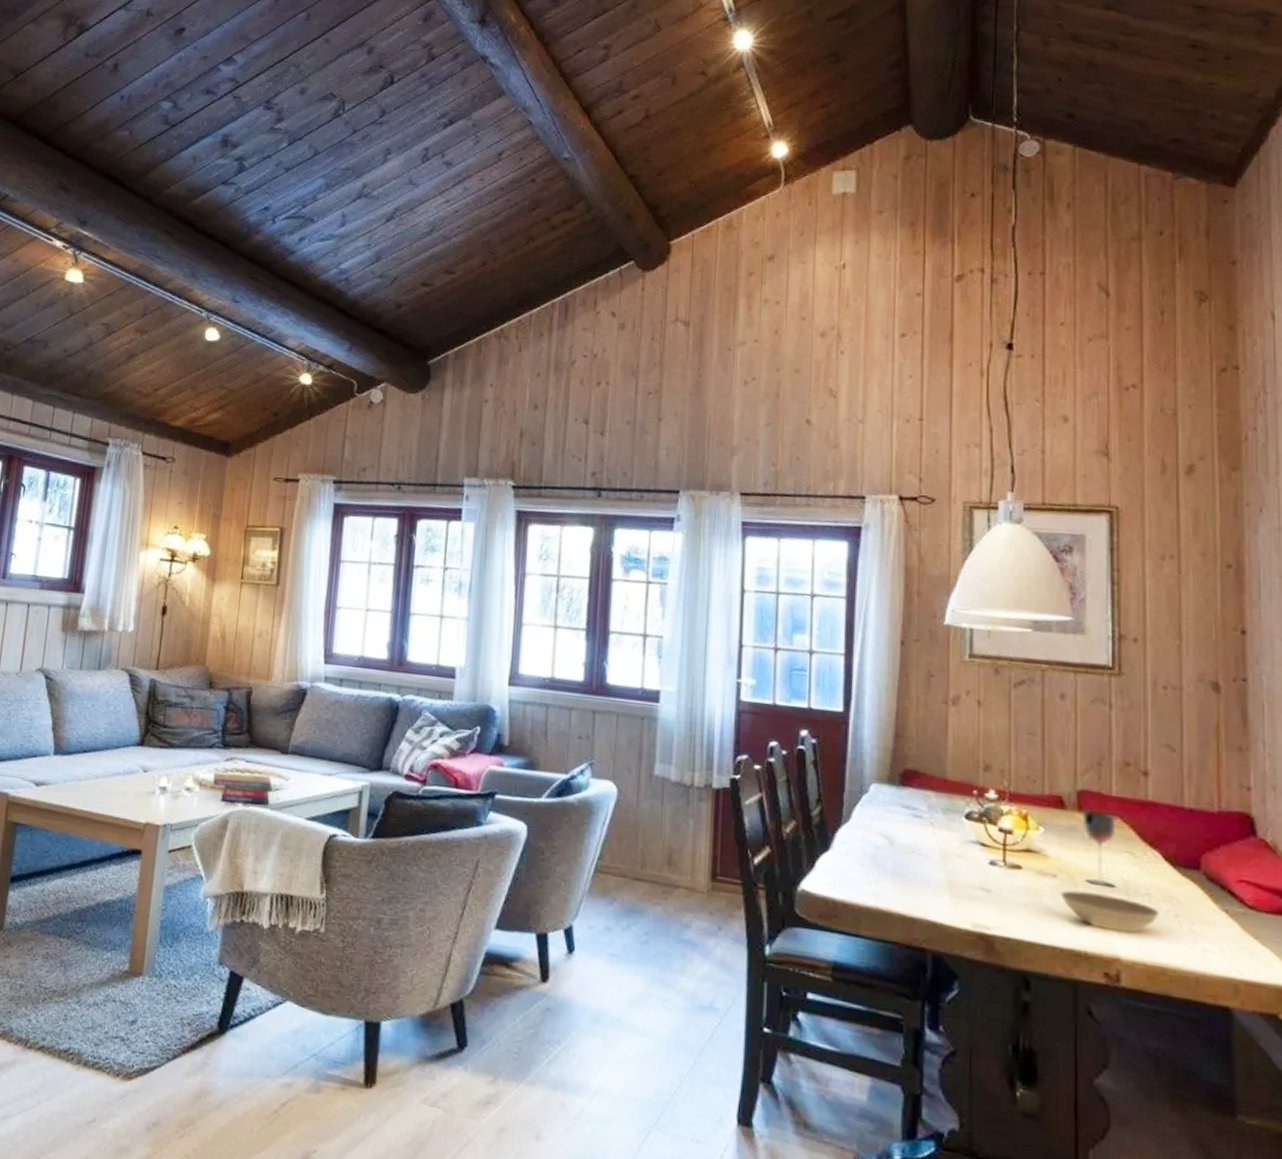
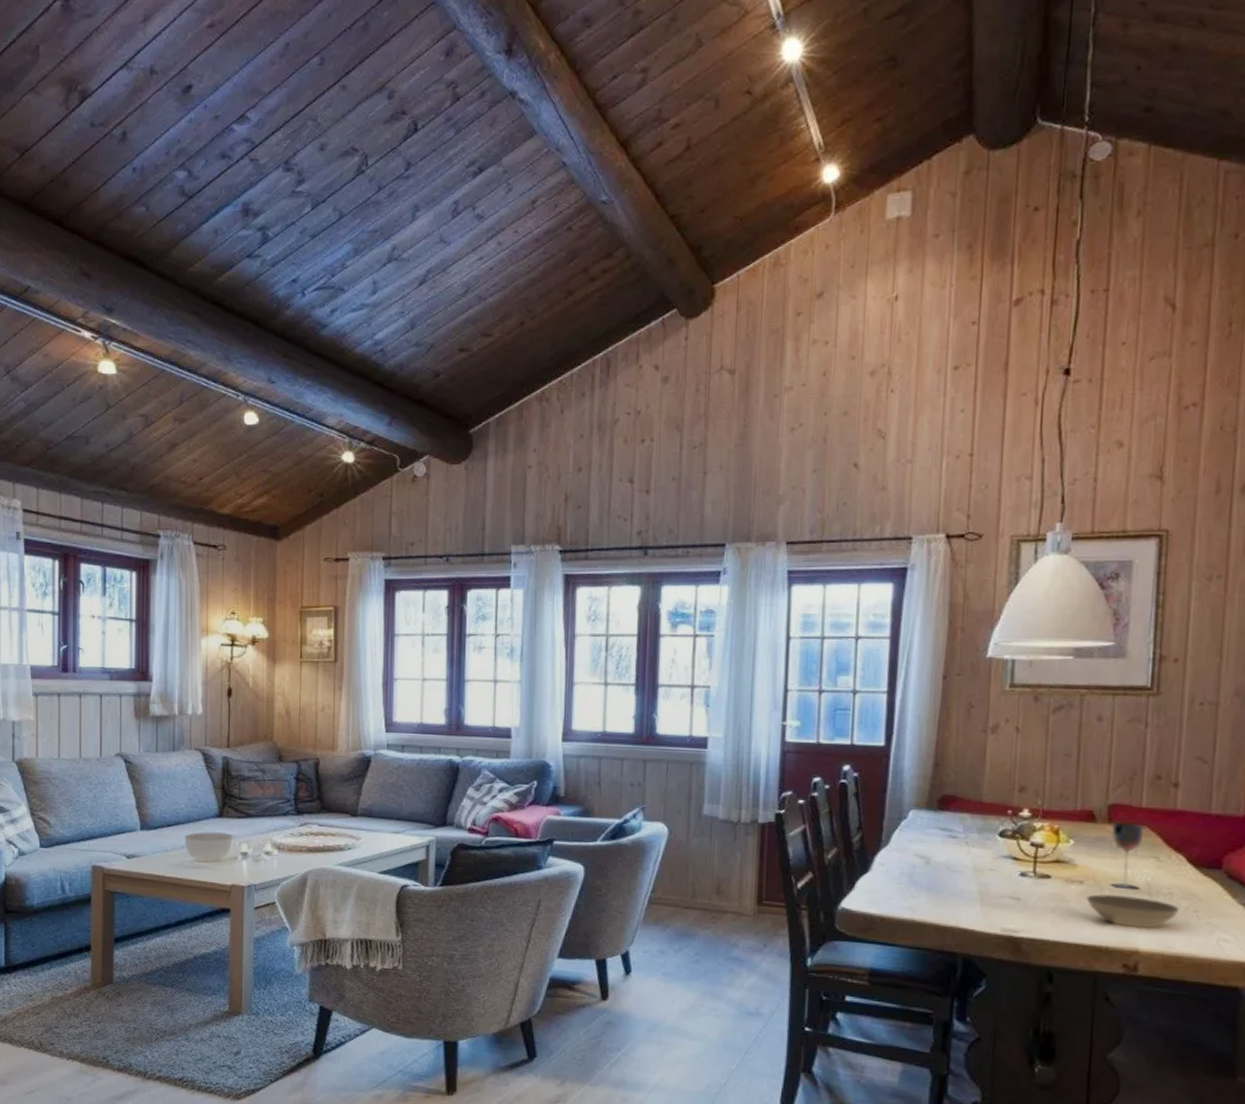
bowl: none [100,761,153,797] -> present [184,832,233,863]
books: present [213,772,273,806] -> none [290,836,345,863]

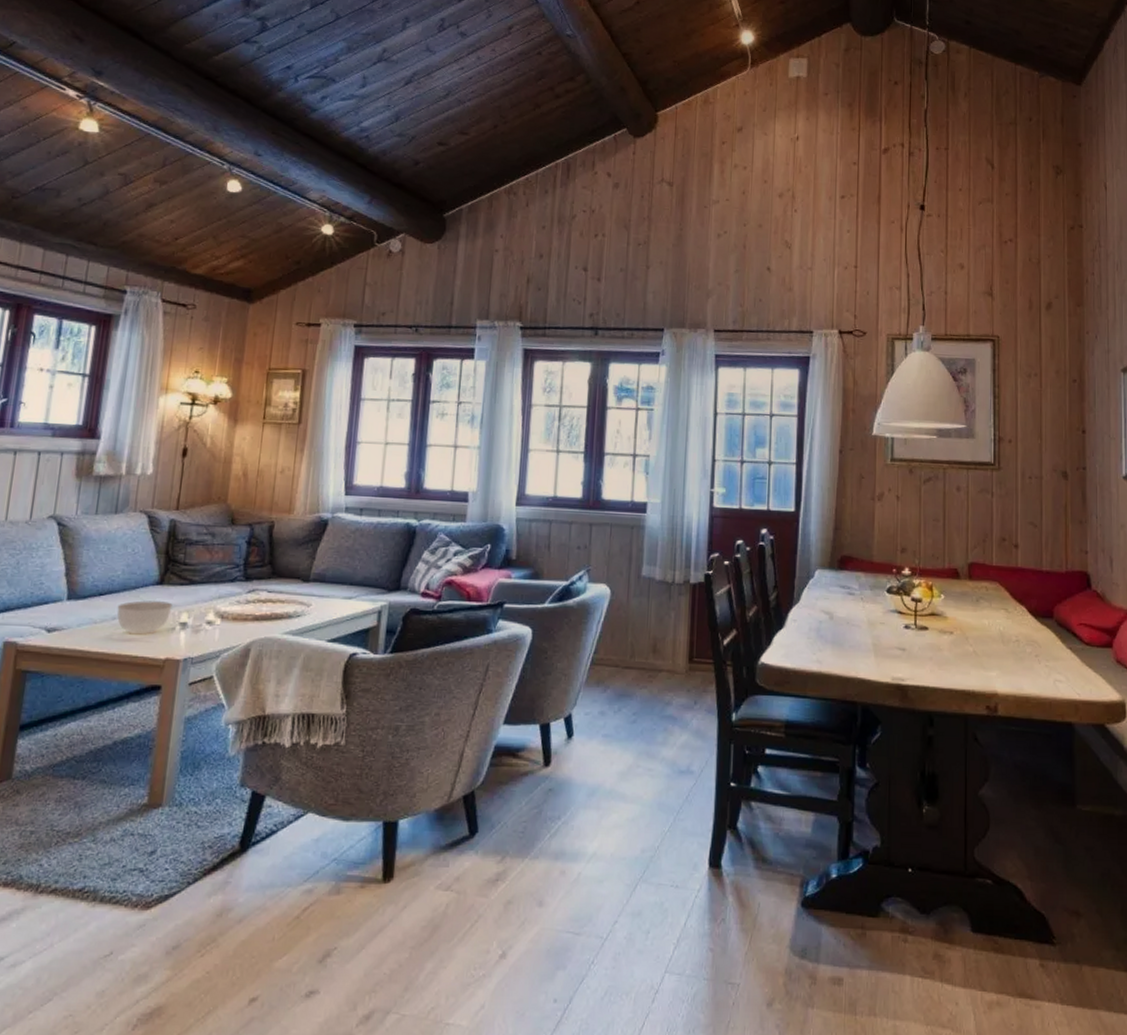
bowl: present [1086,894,1180,928] -> none [956,643,1025,672]
wineglass: present [1111,822,1145,890] -> none [972,578,996,639]

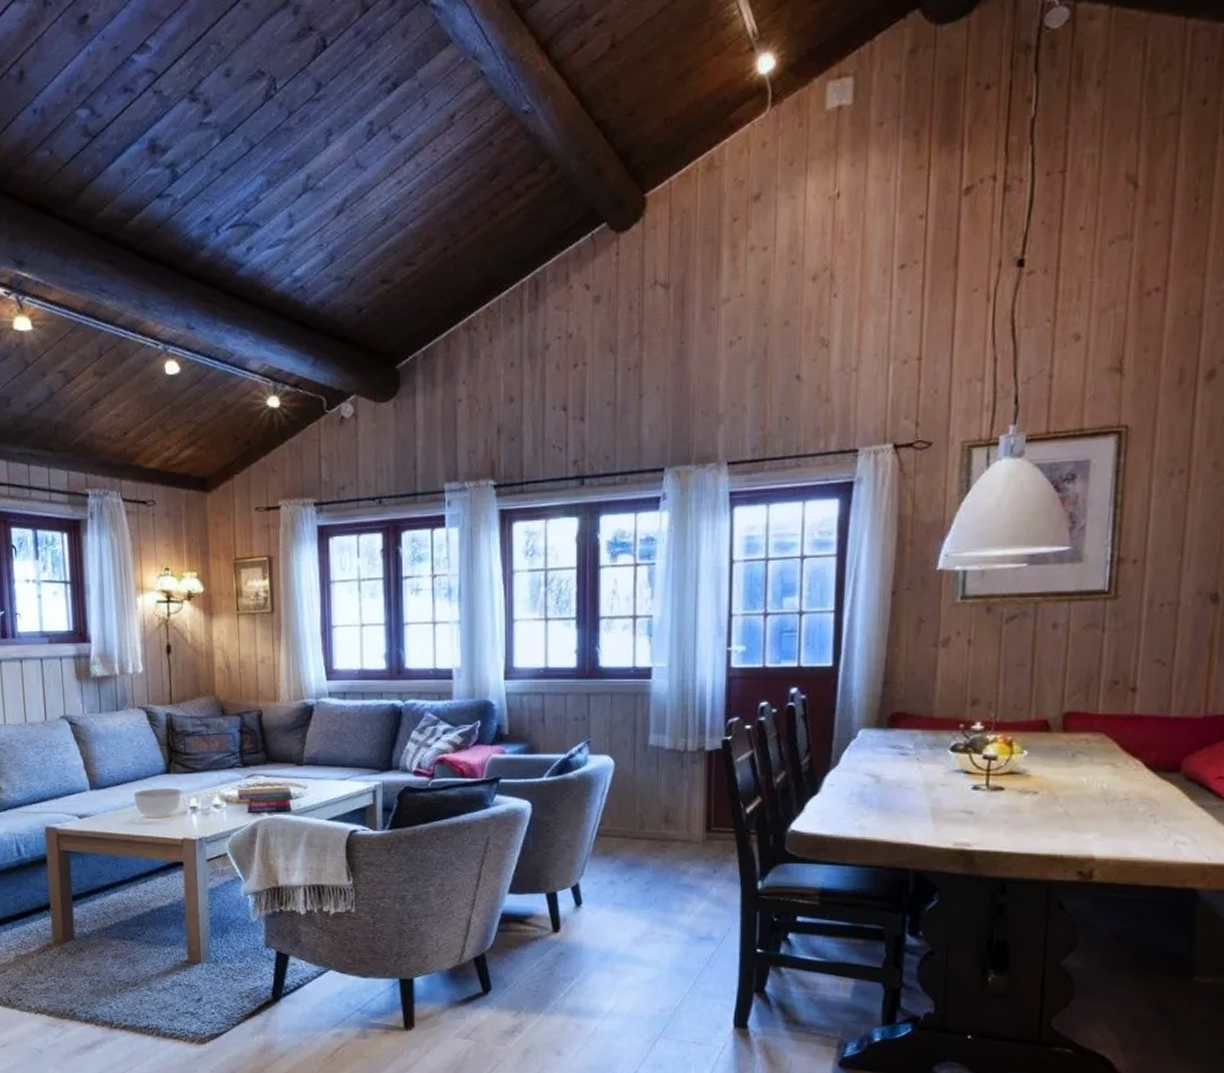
books: none [234,603,294,633] -> present [238,786,293,814]

